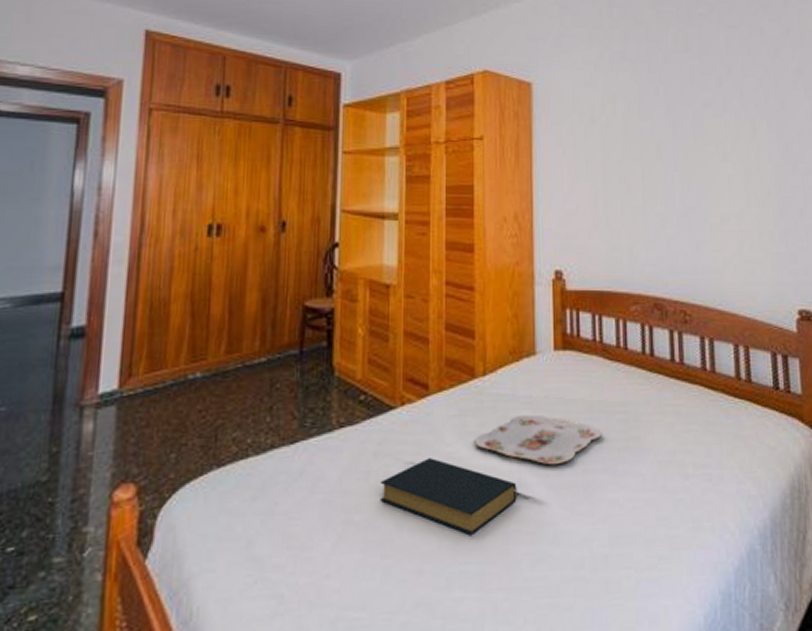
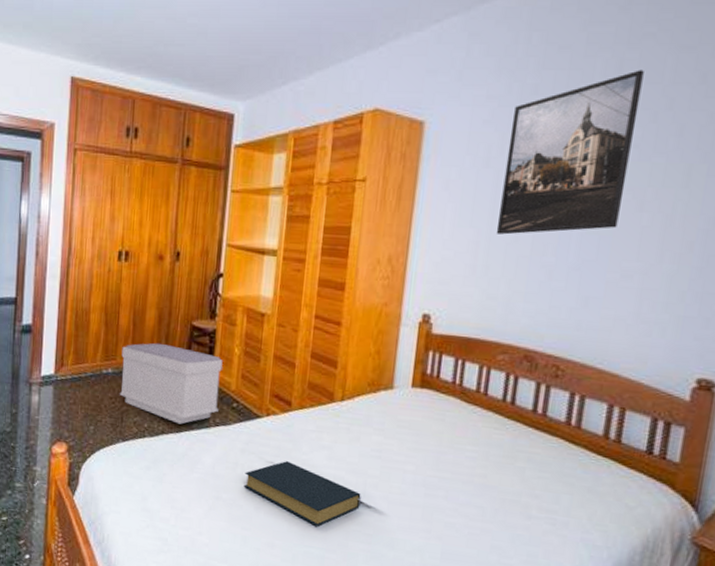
bench: none [211,332,344,432] -> present [119,343,223,425]
serving tray: present [474,414,602,465] -> none [327,438,449,486]
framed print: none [608,42,709,187] -> present [496,70,644,235]

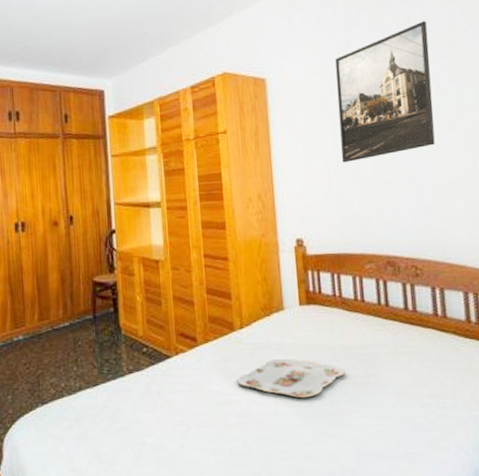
bench: present [119,343,223,425] -> none [30,303,130,378]
hardback book: present [243,461,361,527] -> none [164,395,276,454]
serving tray: none [327,438,449,486] -> present [237,358,346,398]

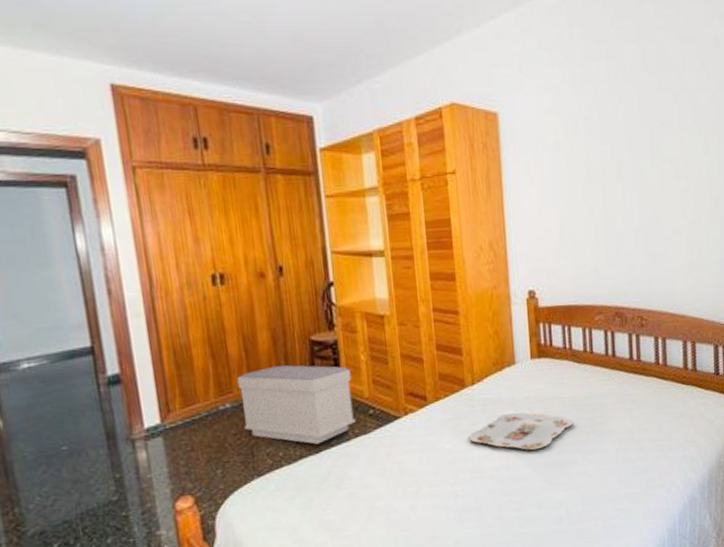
bench: none [30,303,130,378] -> present [237,365,356,445]
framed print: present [335,21,435,163] -> none [570,58,665,210]

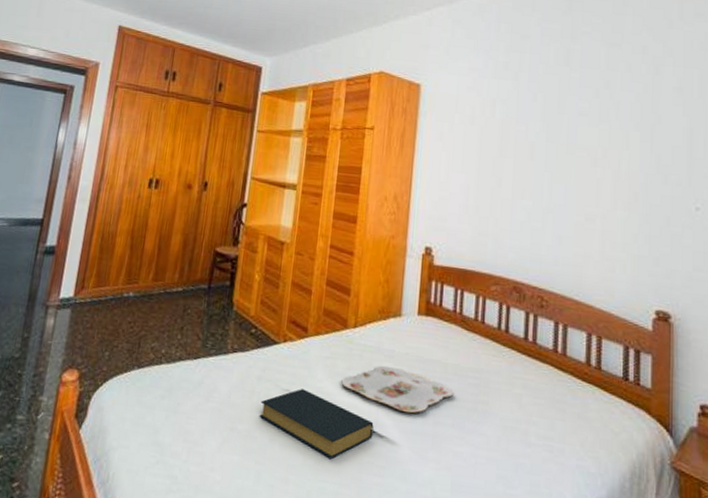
bench: present [237,365,356,445] -> none [138,267,243,351]
hardback book: none [394,453,507,509] -> present [259,389,374,460]

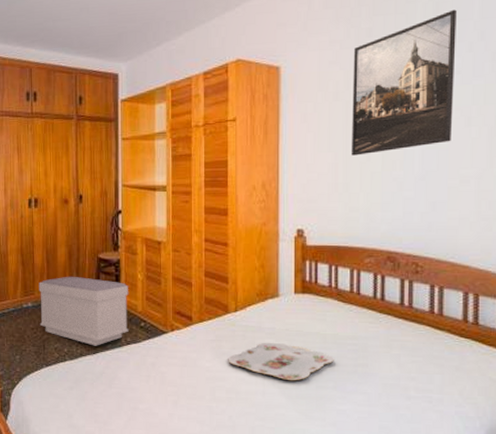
bench: none [138,267,243,351] -> present [39,276,129,346]
hardback book: present [259,389,374,460] -> none [157,370,261,426]
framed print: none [483,57,585,181] -> present [351,9,457,156]

